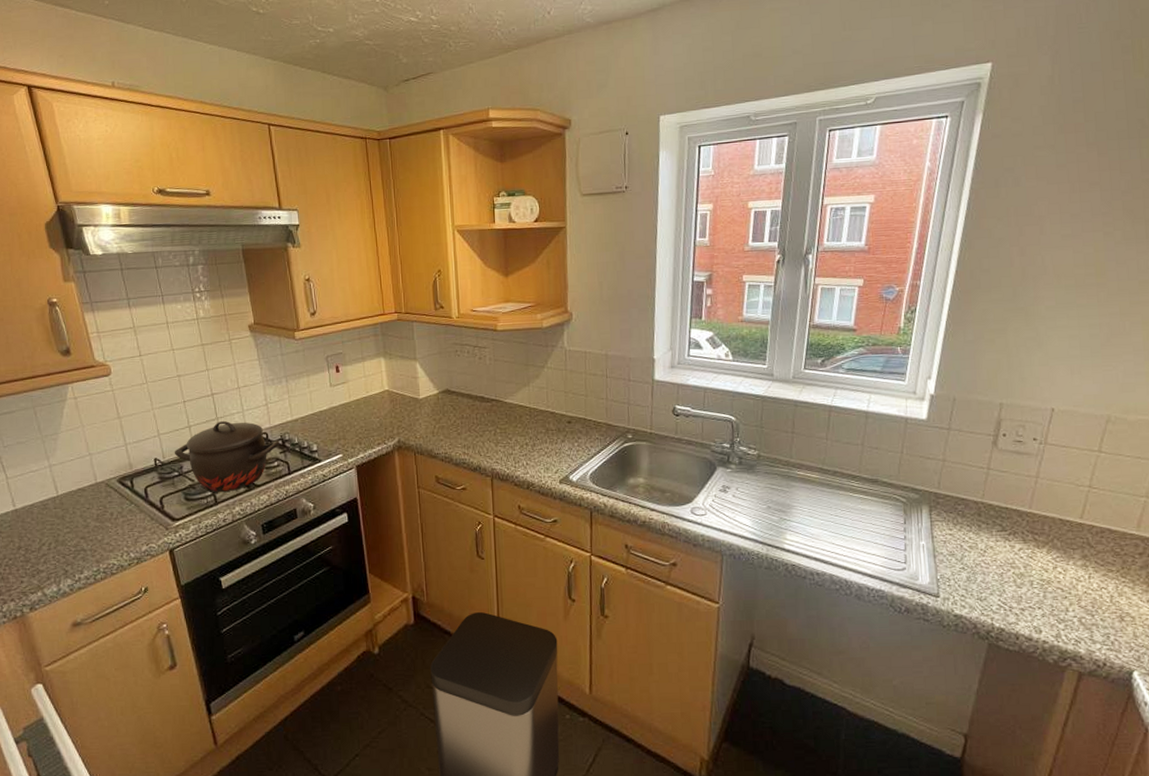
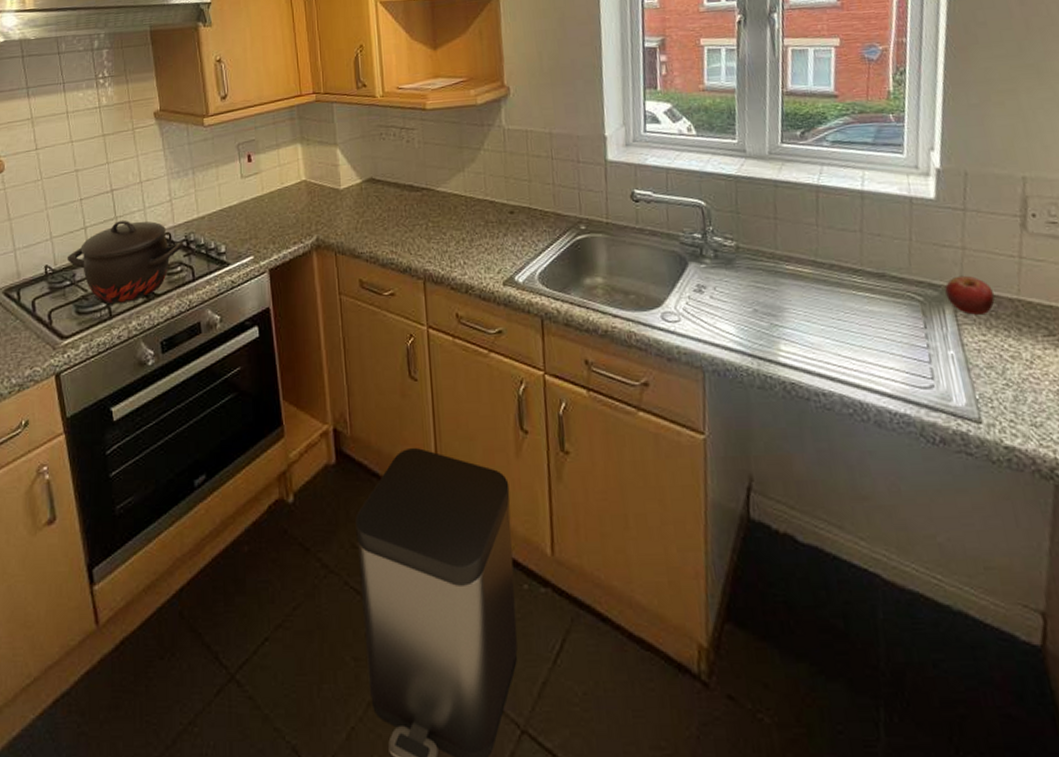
fruit: none [924,482,964,514] -> present [944,275,995,315]

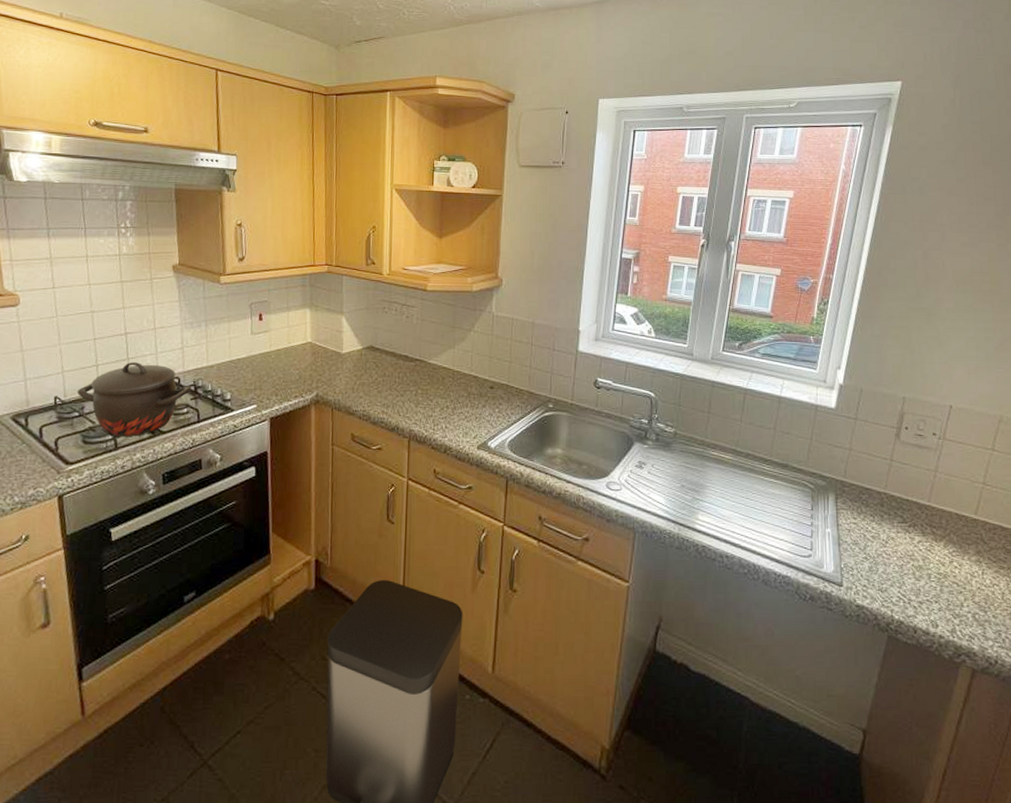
fruit: present [944,275,995,315] -> none [831,471,868,502]

